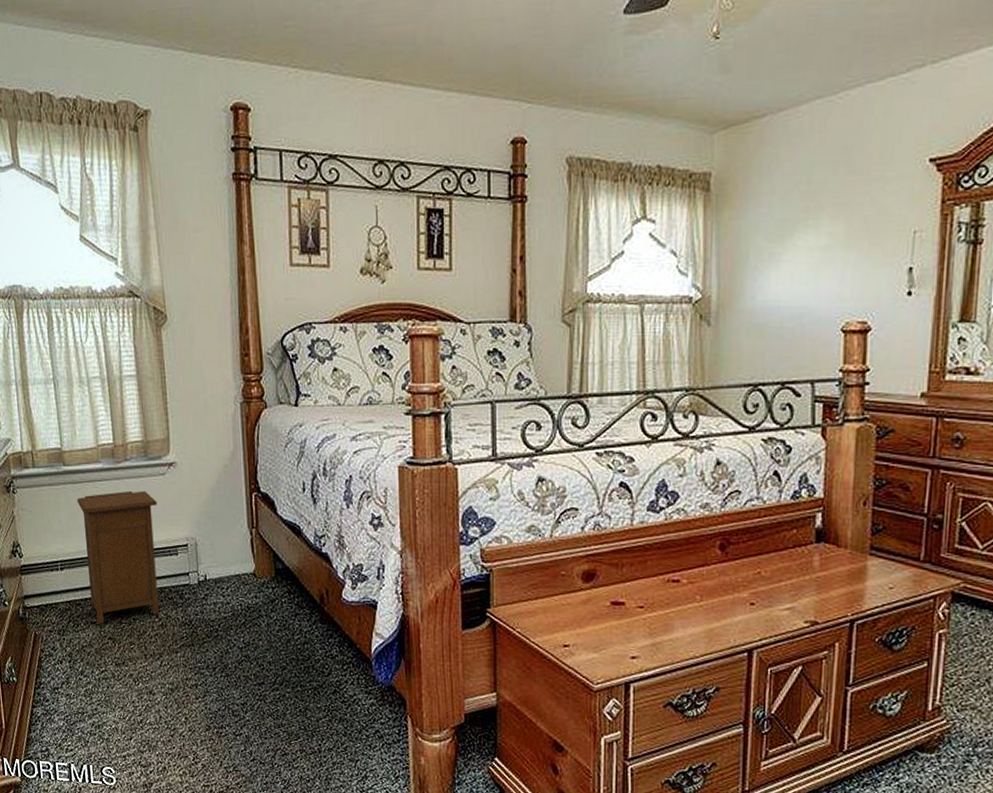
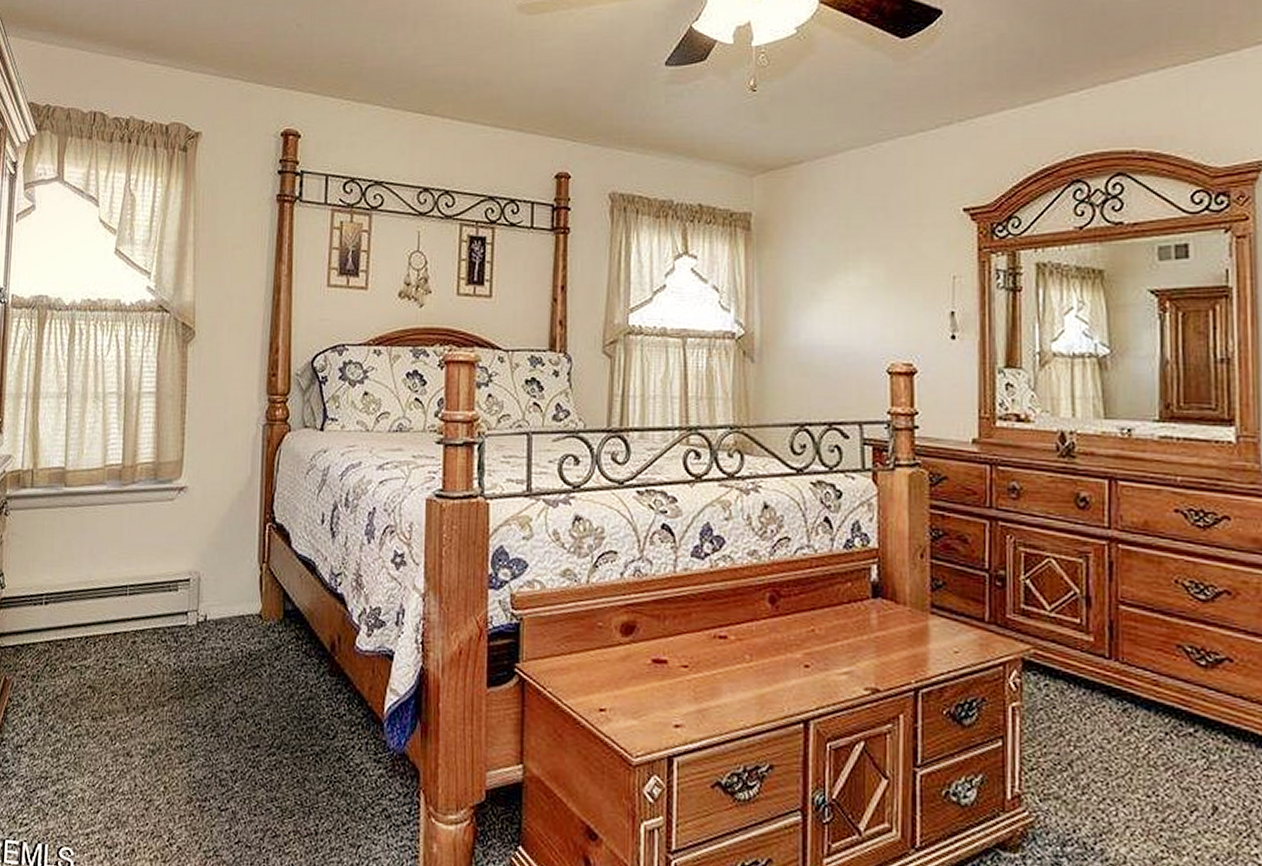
nightstand: present [77,490,159,624] -> none [74,516,162,670]

